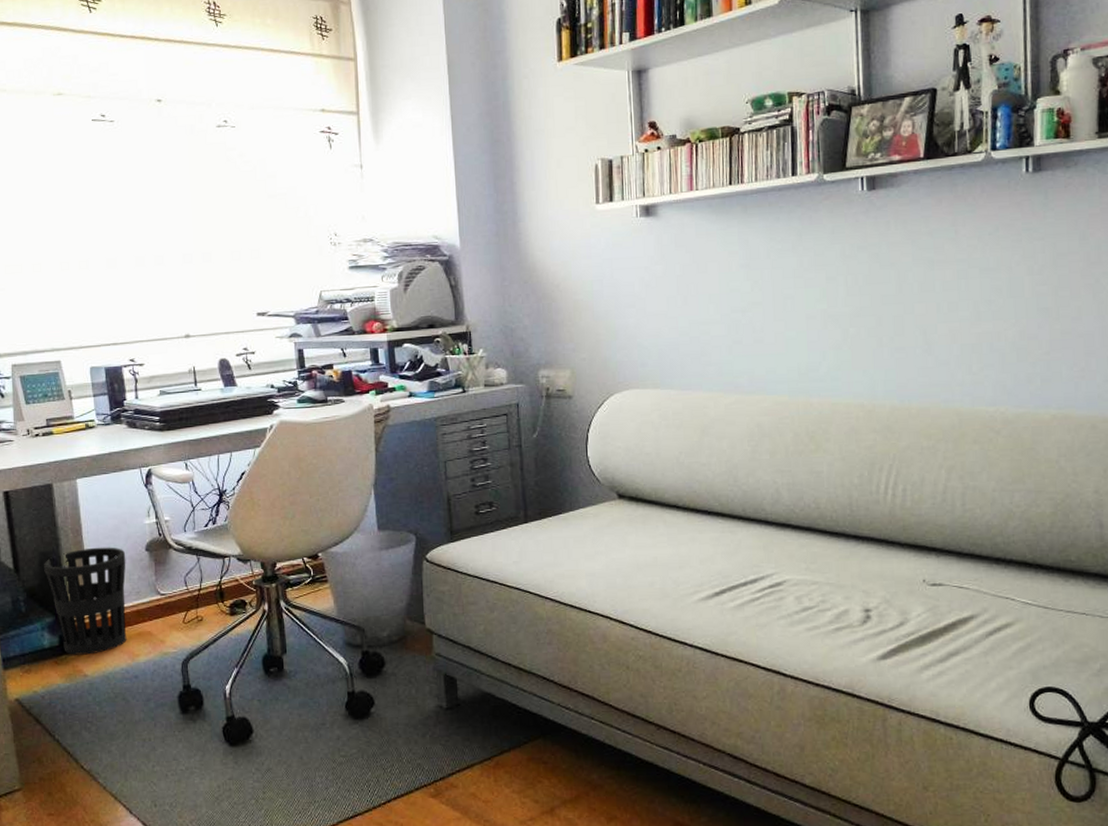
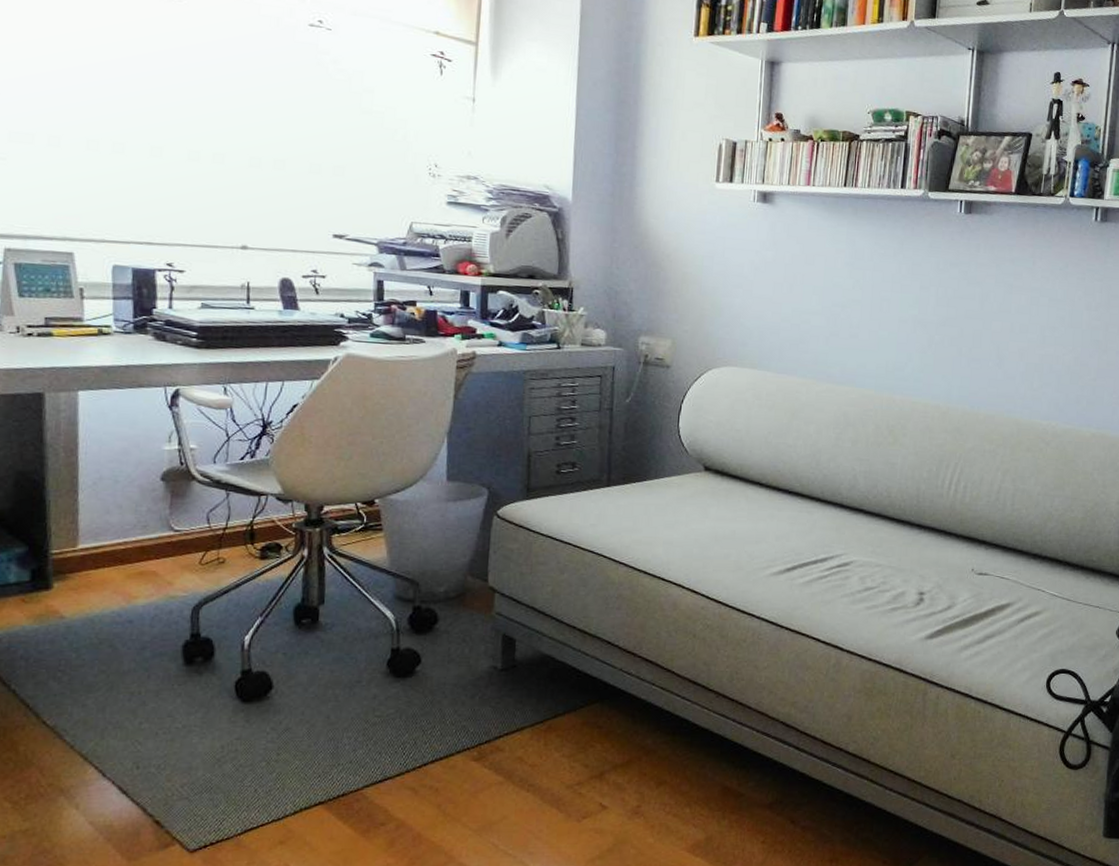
wastebasket: present [44,547,127,655] -> none [20,471,134,594]

